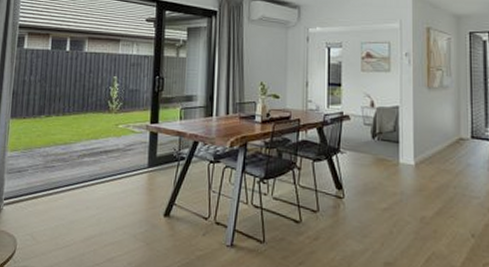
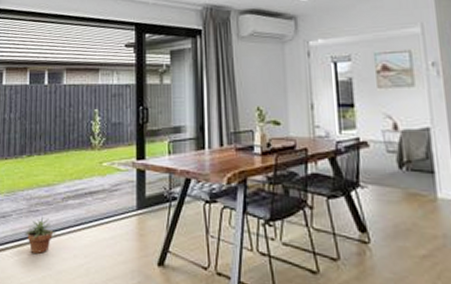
potted plant: none [39,171,71,205] -> present [25,216,57,254]

